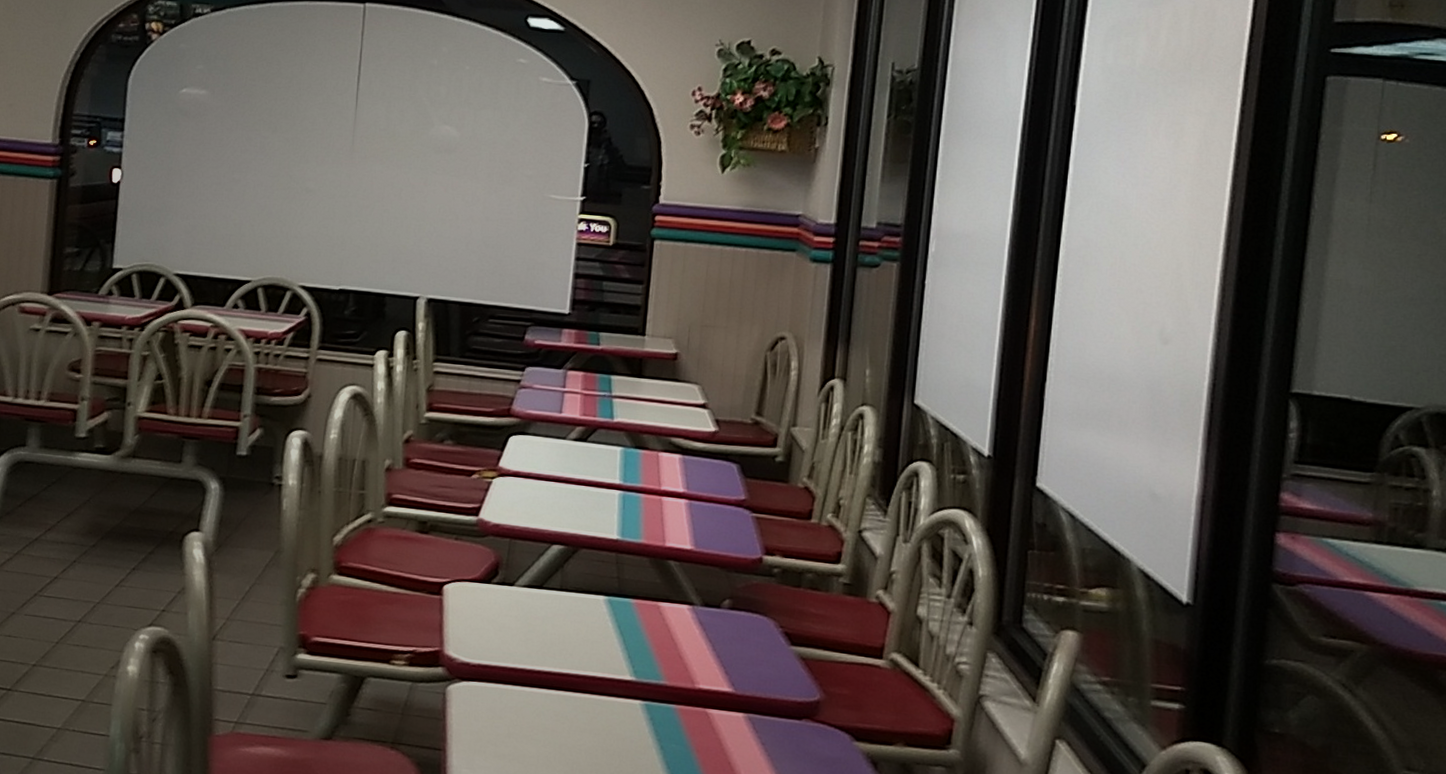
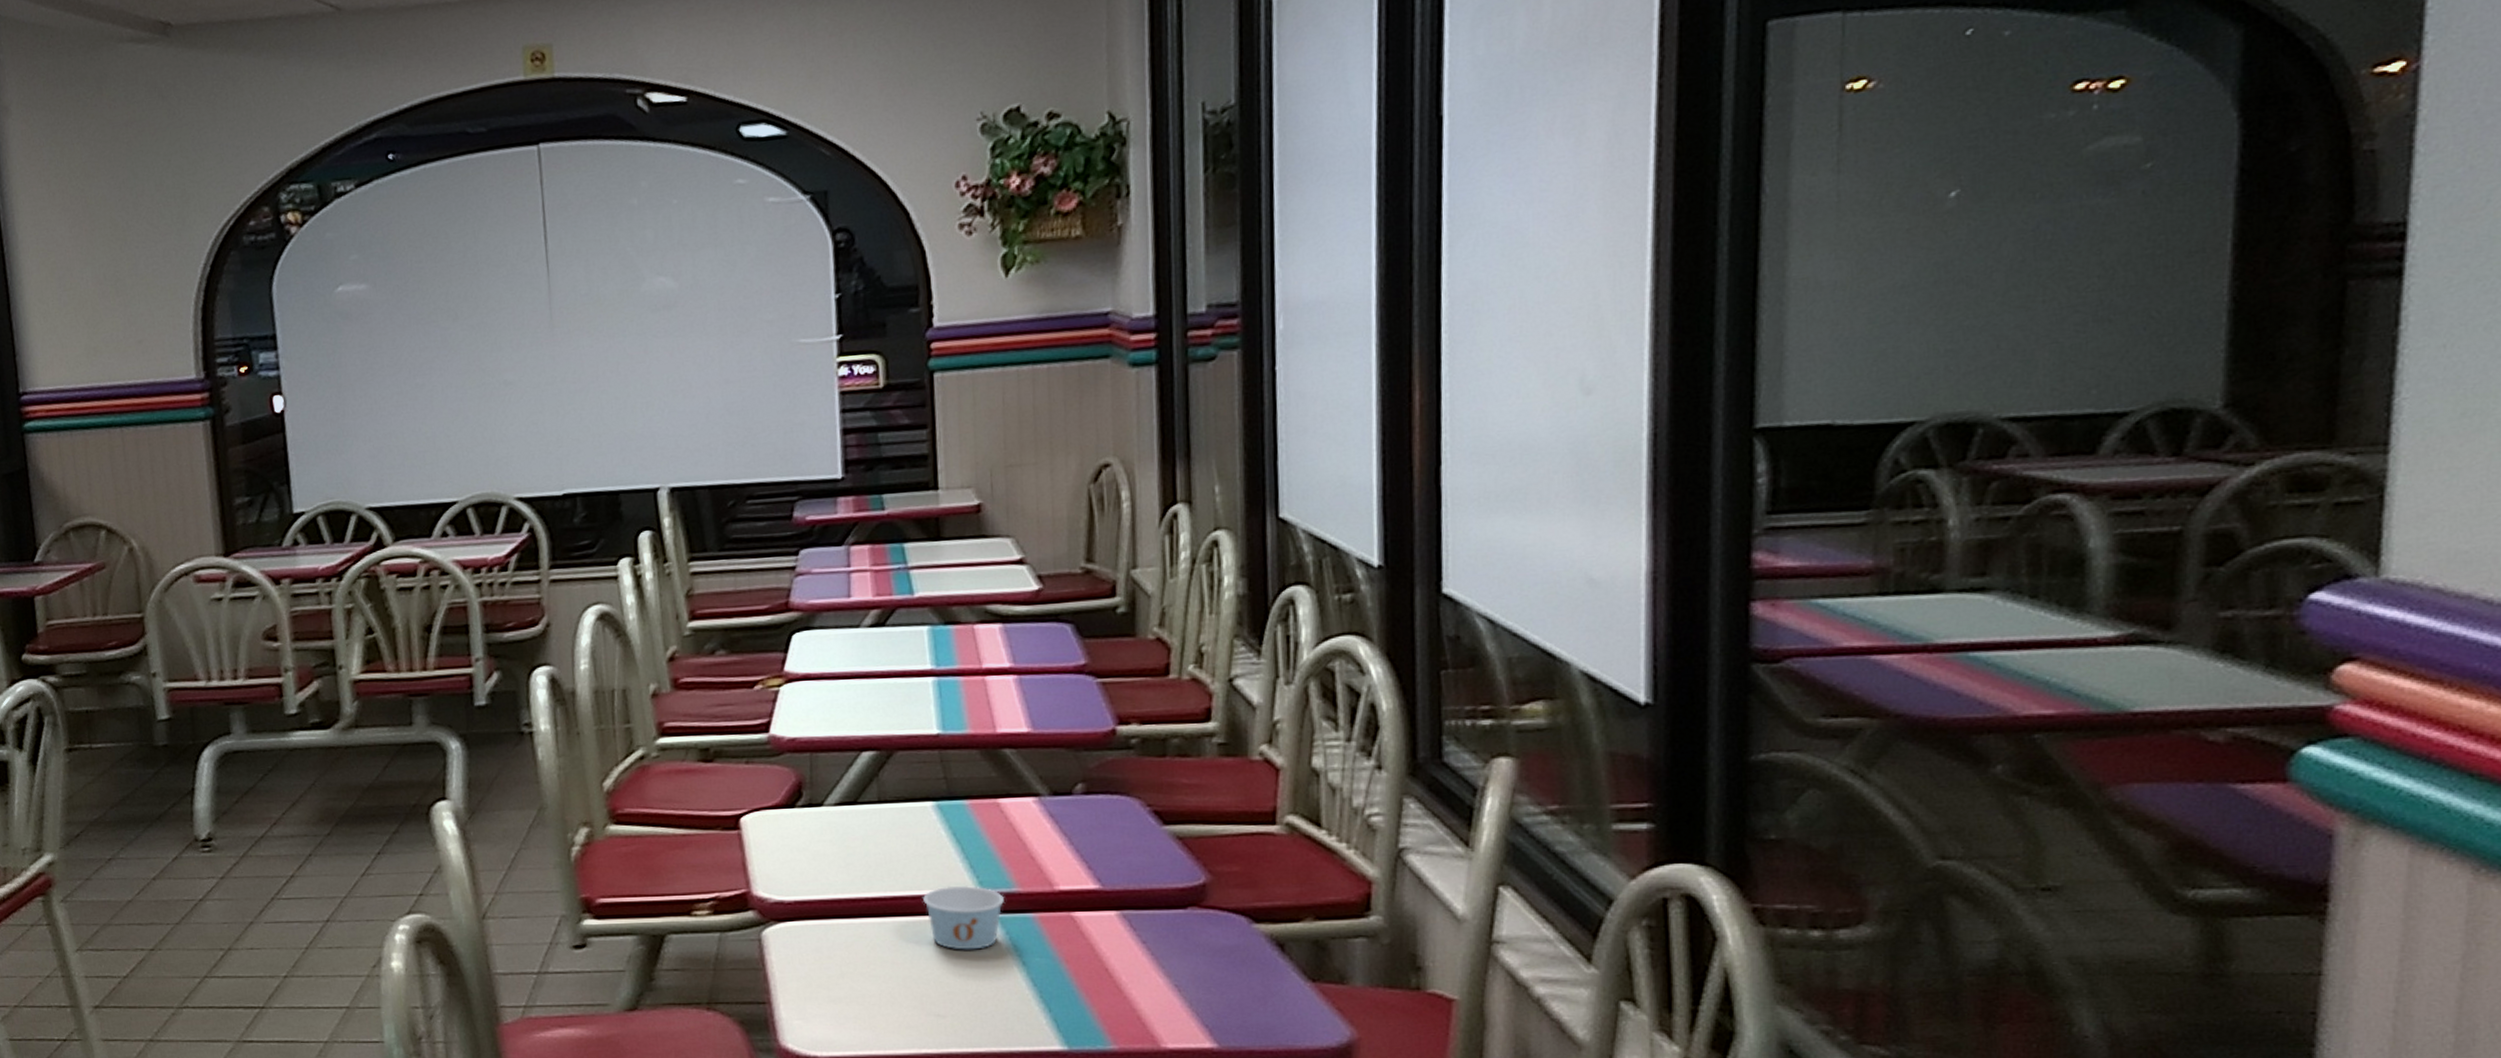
paper cup: none [586,670,653,730] -> present [923,885,1004,950]

